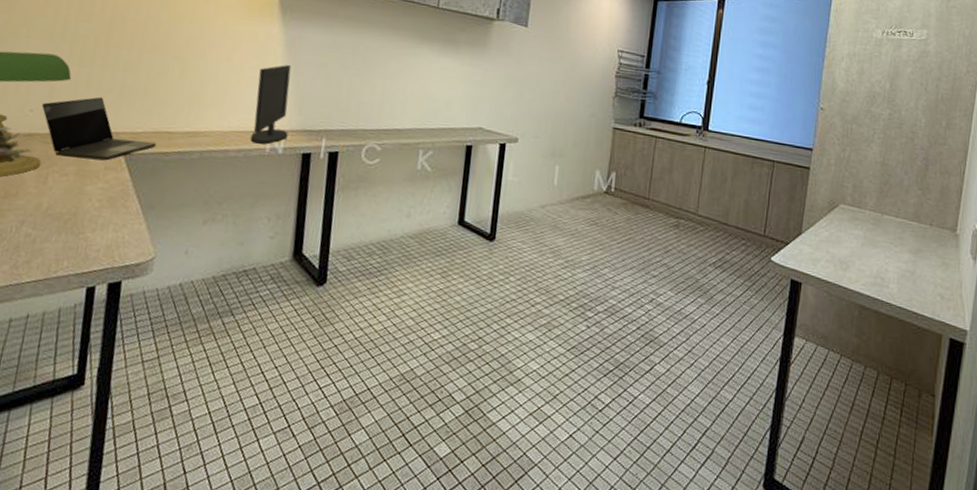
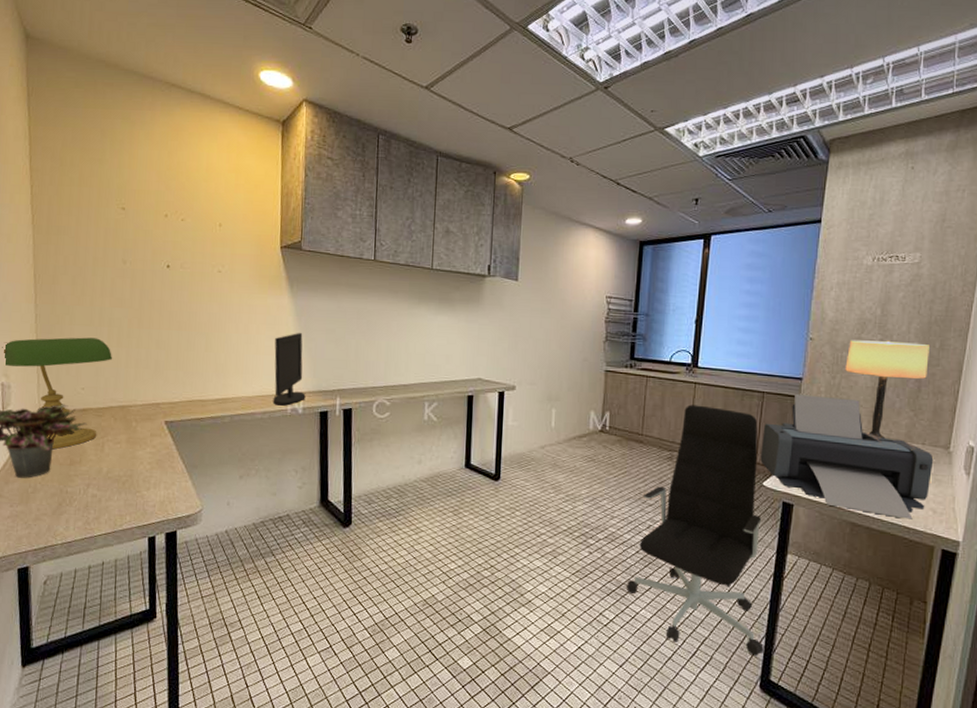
laptop: present [41,97,157,161] -> none [91,373,192,429]
office chair: none [625,169,769,451] -> present [626,404,764,656]
printer: none [769,165,941,305] -> present [760,394,934,519]
table lamp: none [854,112,936,217] -> present [844,340,929,439]

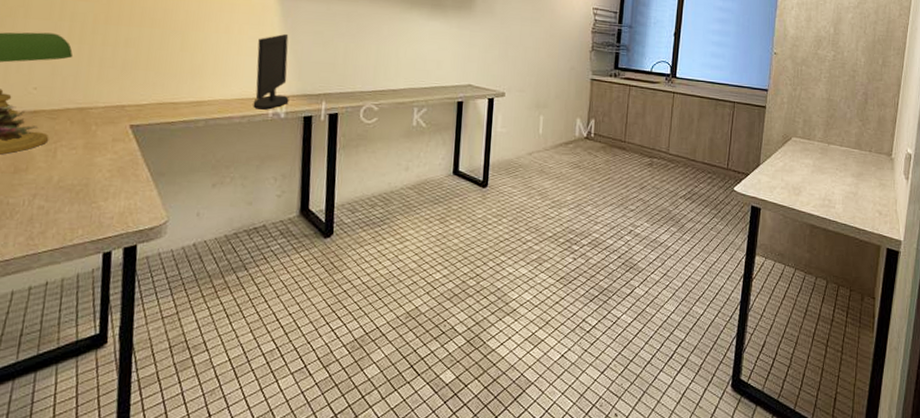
office chair: present [626,404,764,656] -> none [609,113,735,356]
printer: present [760,394,934,519] -> none [732,104,879,221]
table lamp: present [844,340,929,439] -> none [803,55,874,146]

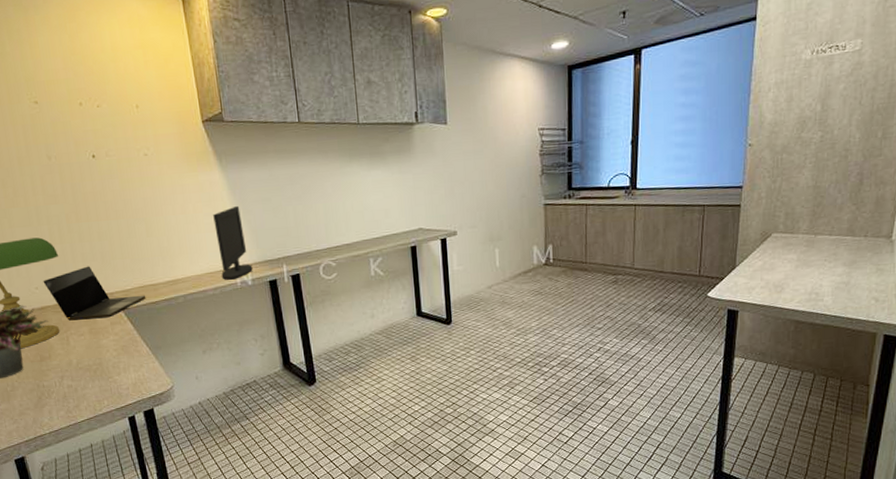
laptop: none [45,72,162,133] -> present [43,266,146,321]

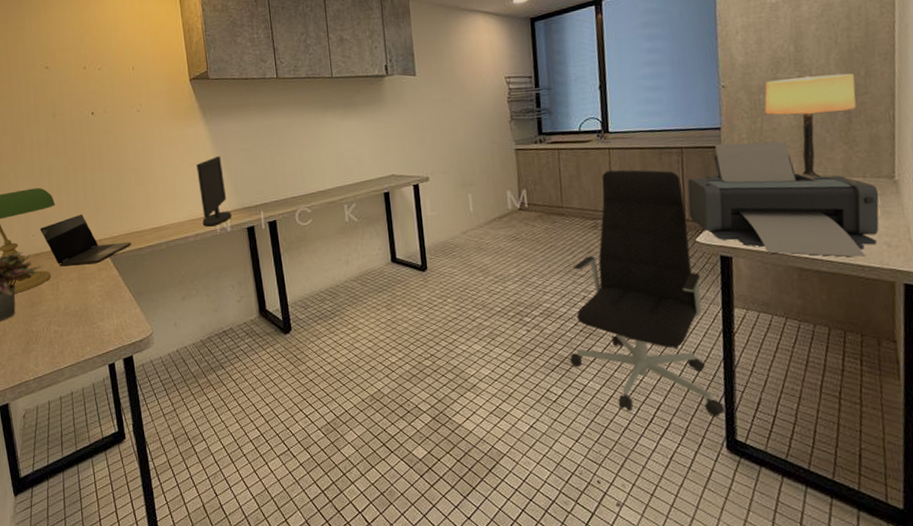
office chair: none [582,226,715,452] -> present [570,169,725,416]
printer: none [704,200,876,311] -> present [687,141,880,257]
table lamp: none [784,135,871,236] -> present [764,73,857,177]

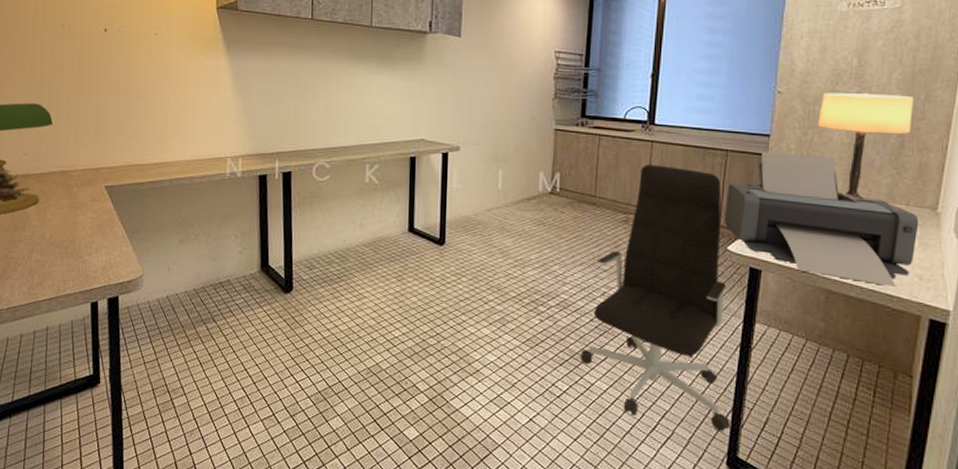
laptop: present [40,214,132,267] -> none [32,138,132,194]
monitor: present [196,155,232,227] -> none [211,94,244,170]

